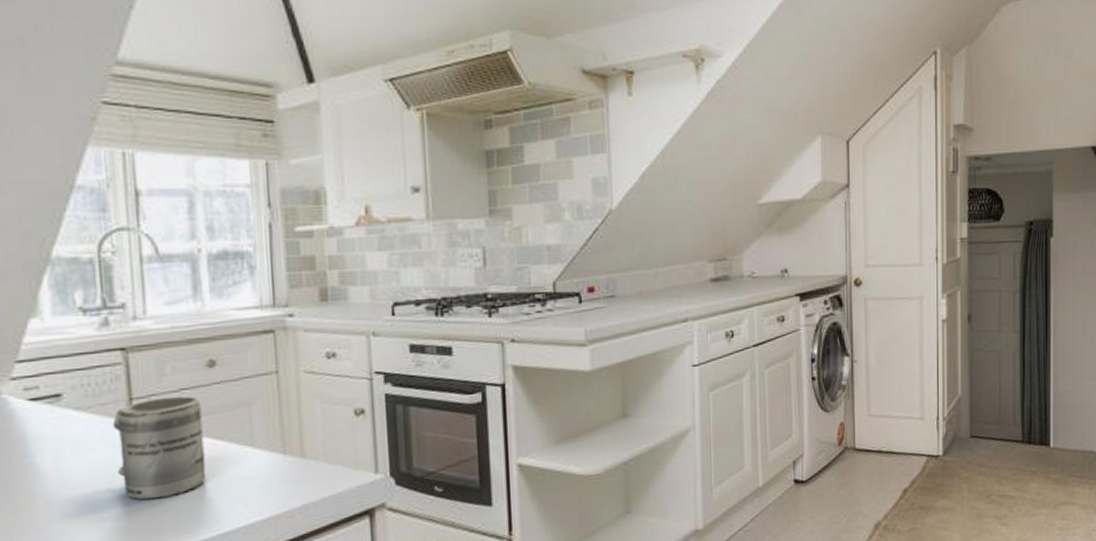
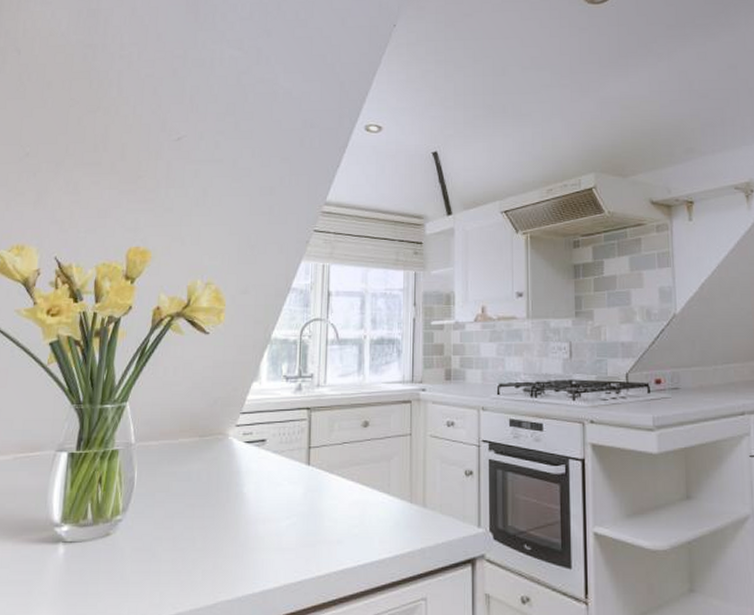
mug: present [112,396,207,500] -> none [295,448,356,530]

